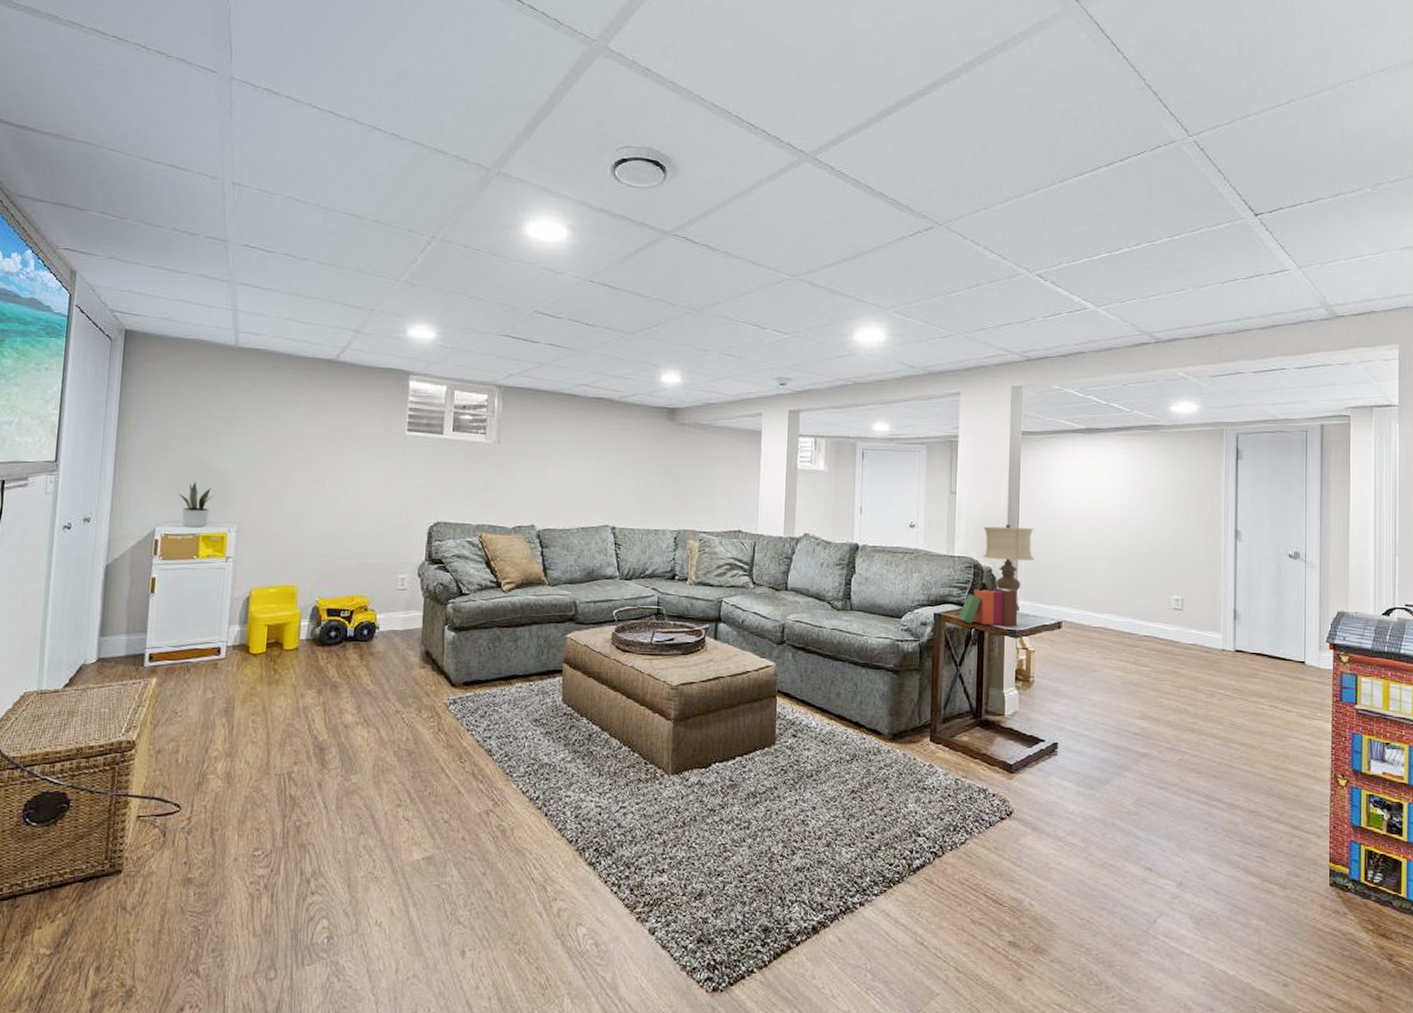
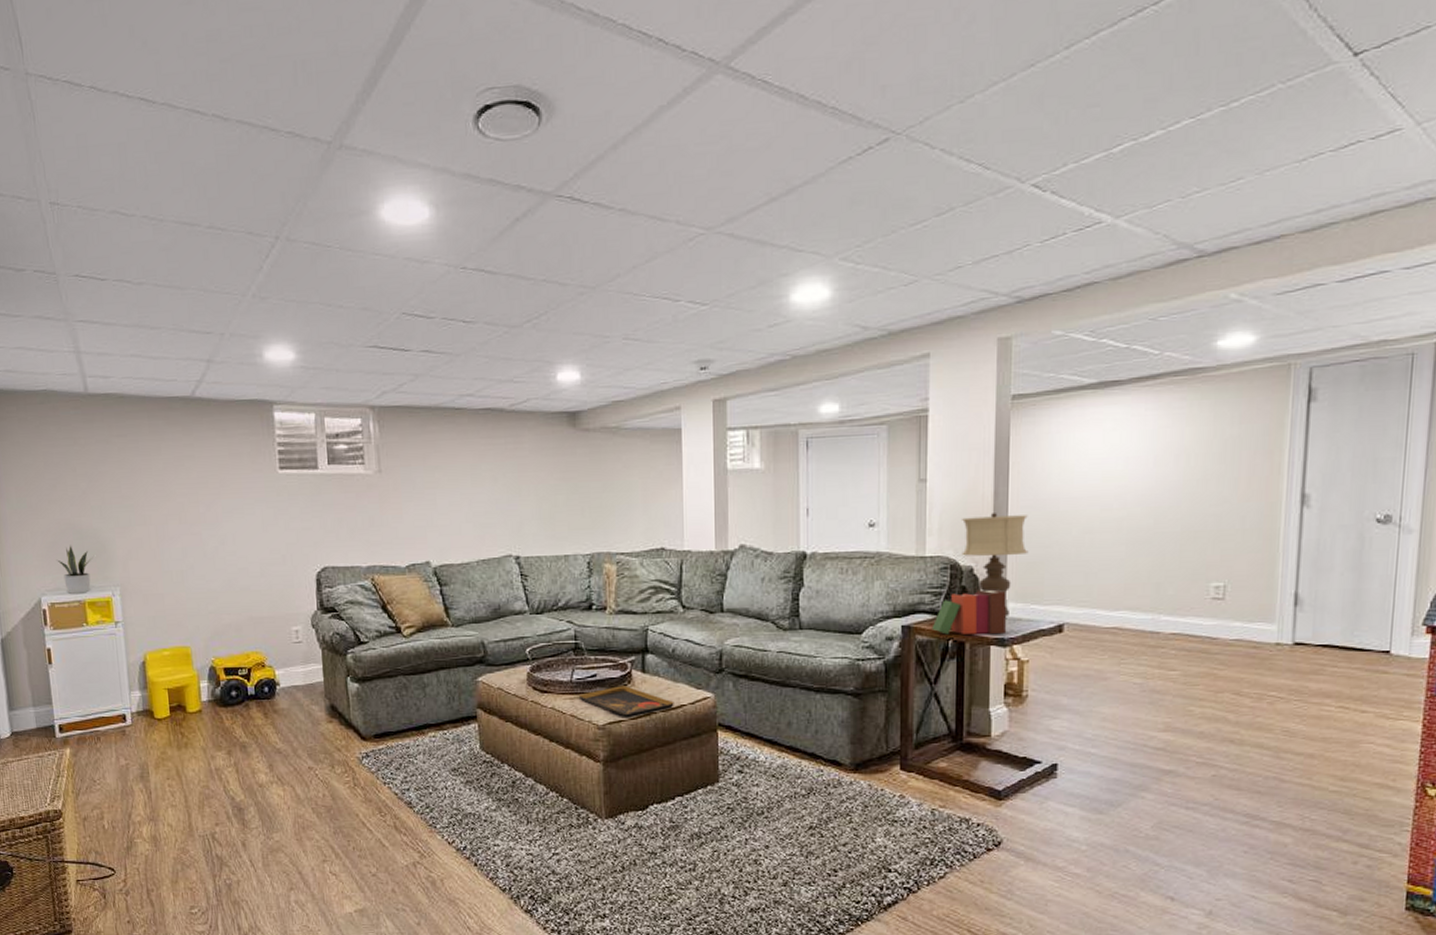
decorative tray: none [656,650,741,681] -> present [578,686,674,719]

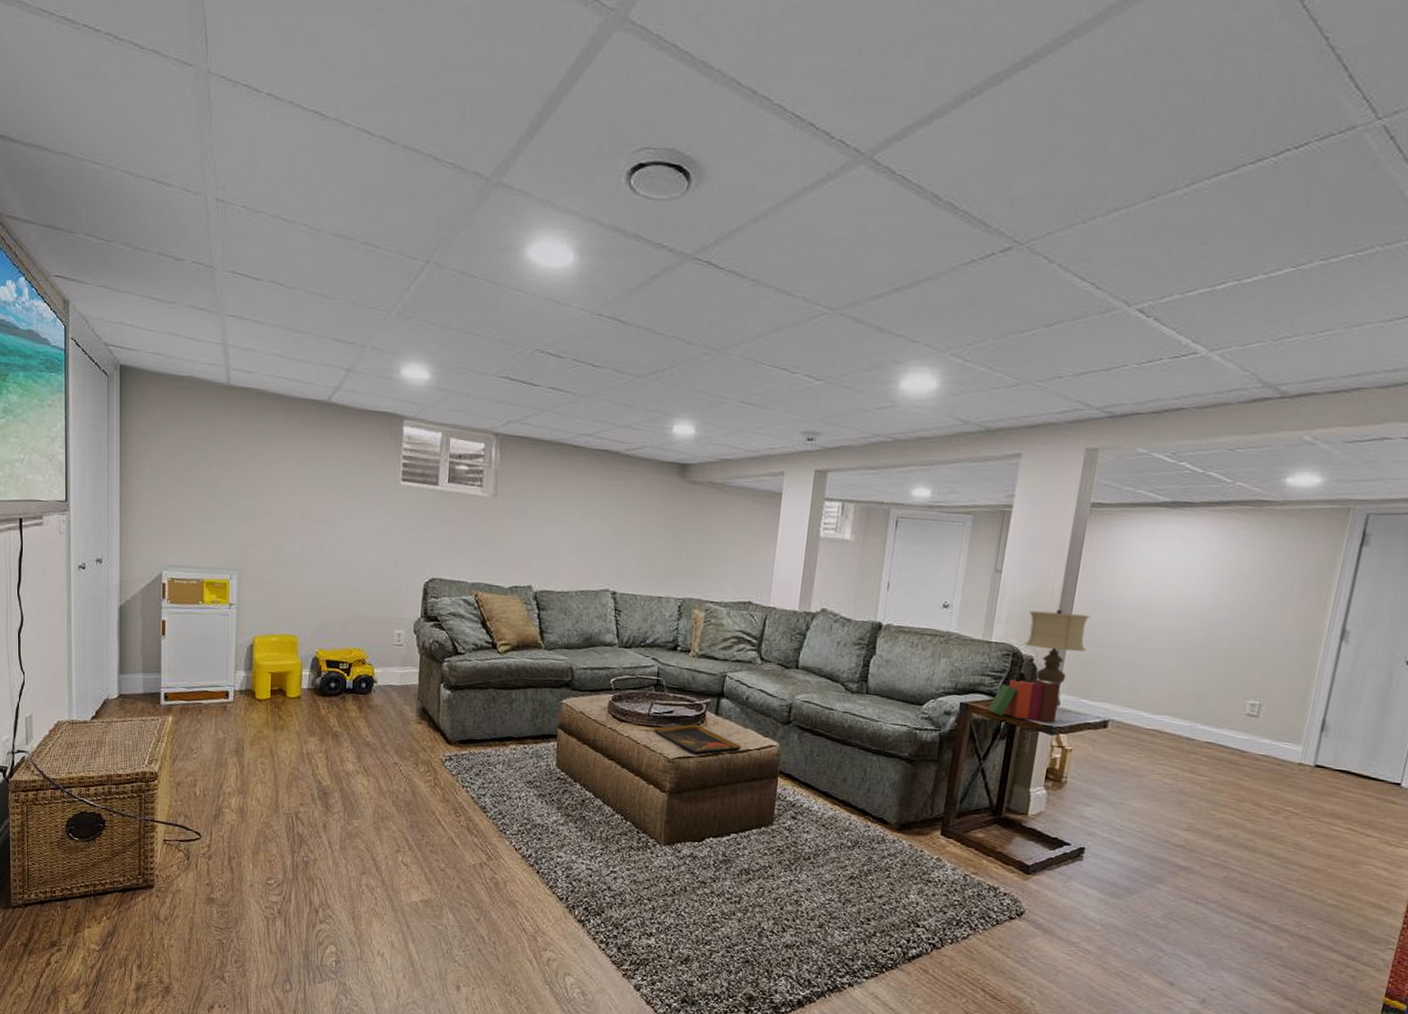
potted plant: present [57,545,93,595] -> none [181,526,216,574]

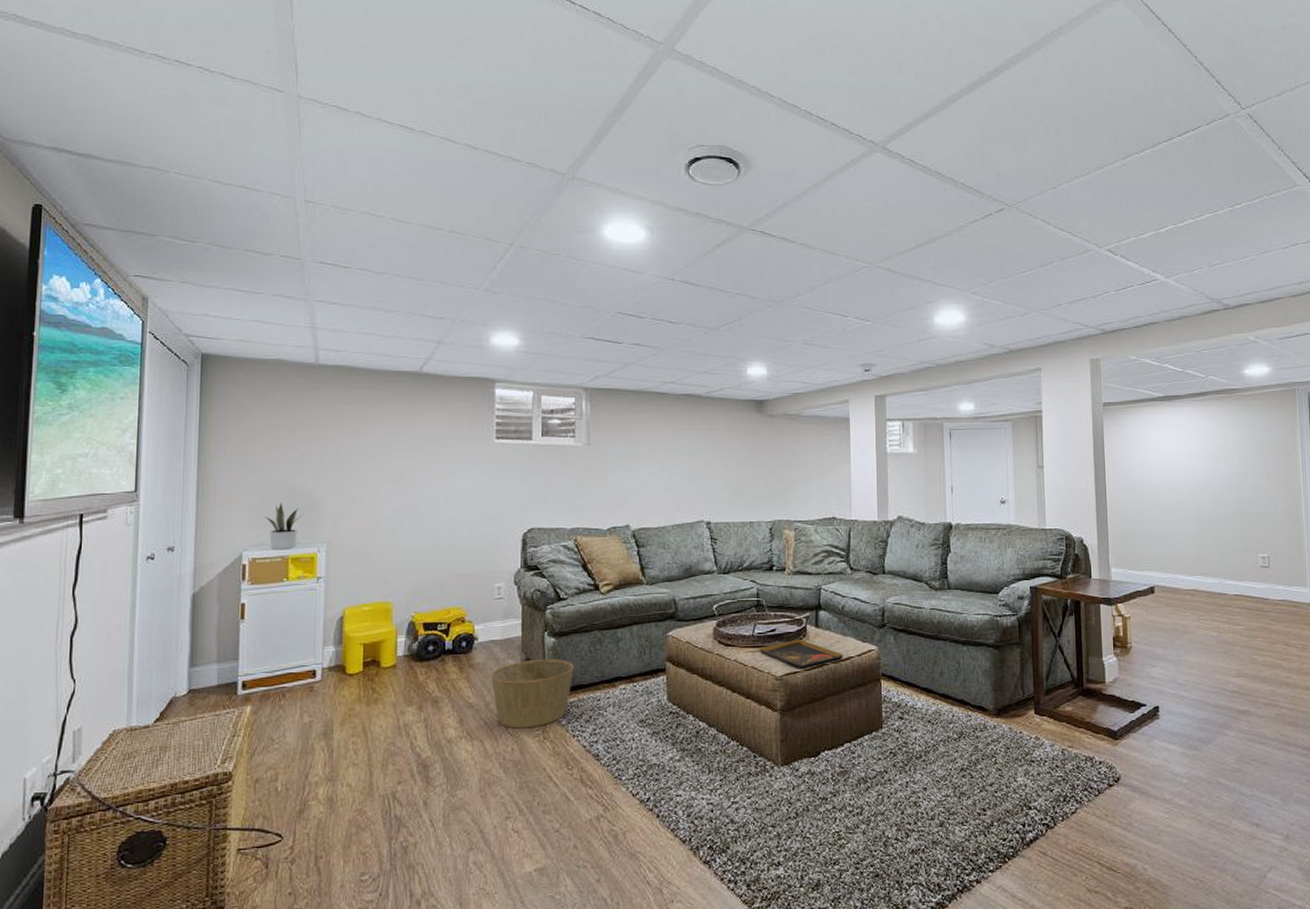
potted plant: none [181,526,216,574] -> present [265,502,303,551]
basket: none [387,708,468,774] -> present [490,658,575,729]
books: present [987,679,1061,723] -> none [1053,557,1111,595]
table lamp: present [1024,610,1090,707] -> none [1072,495,1124,580]

